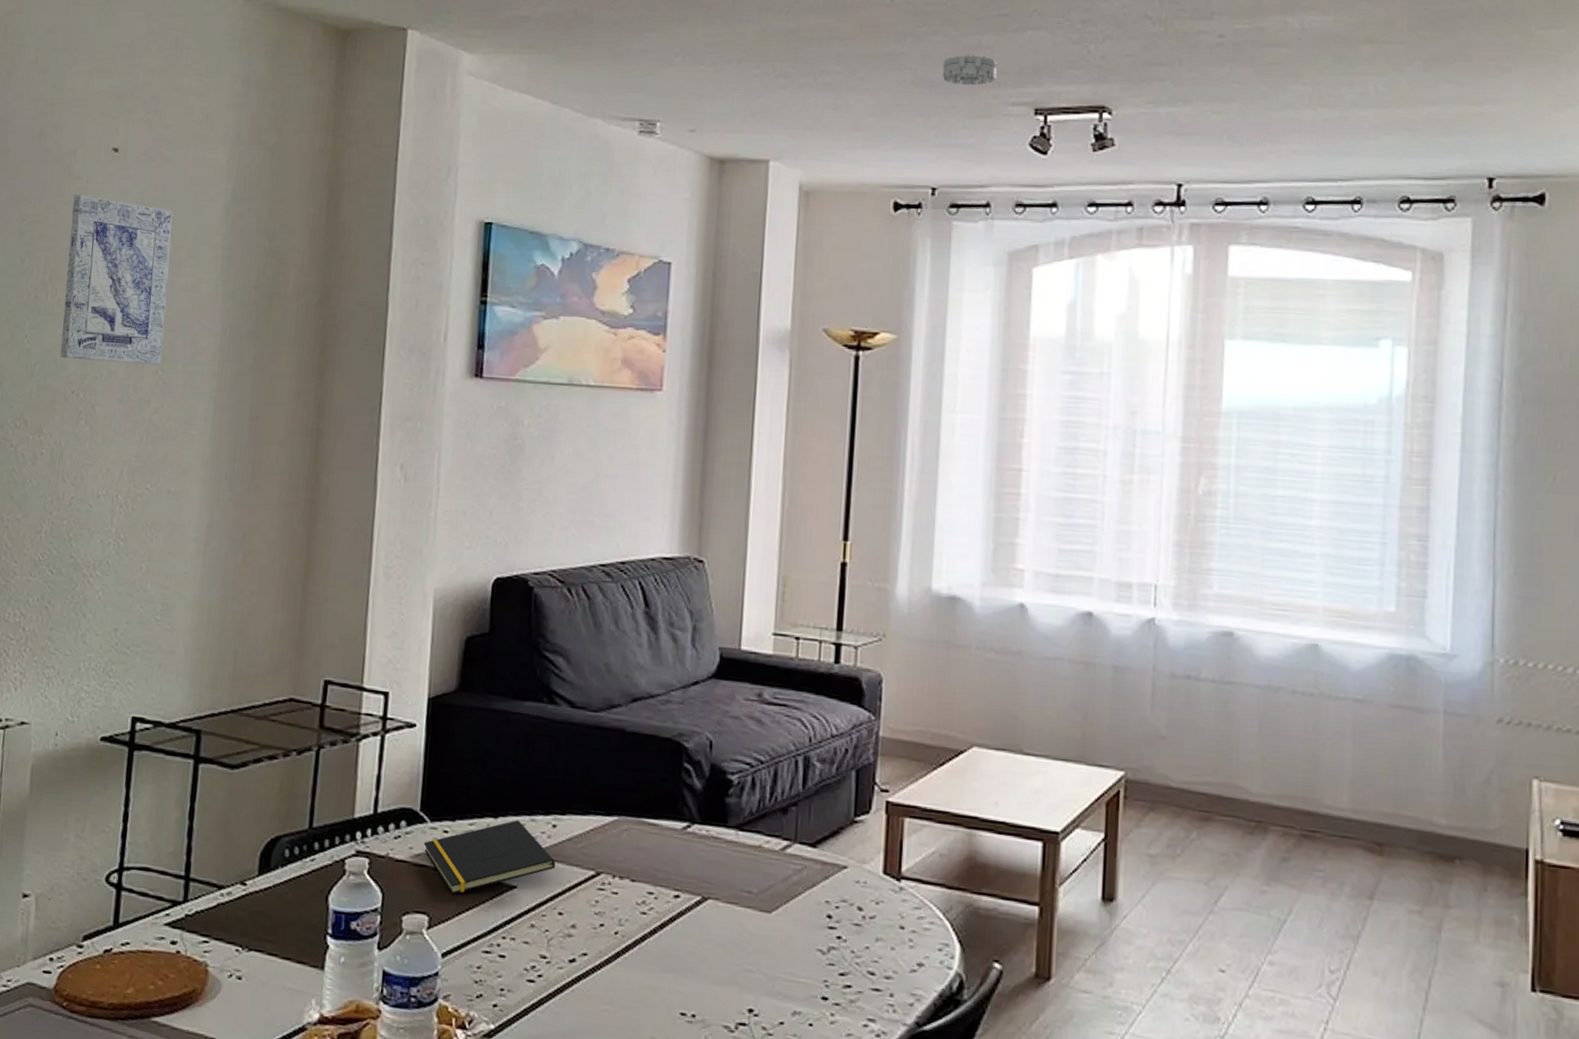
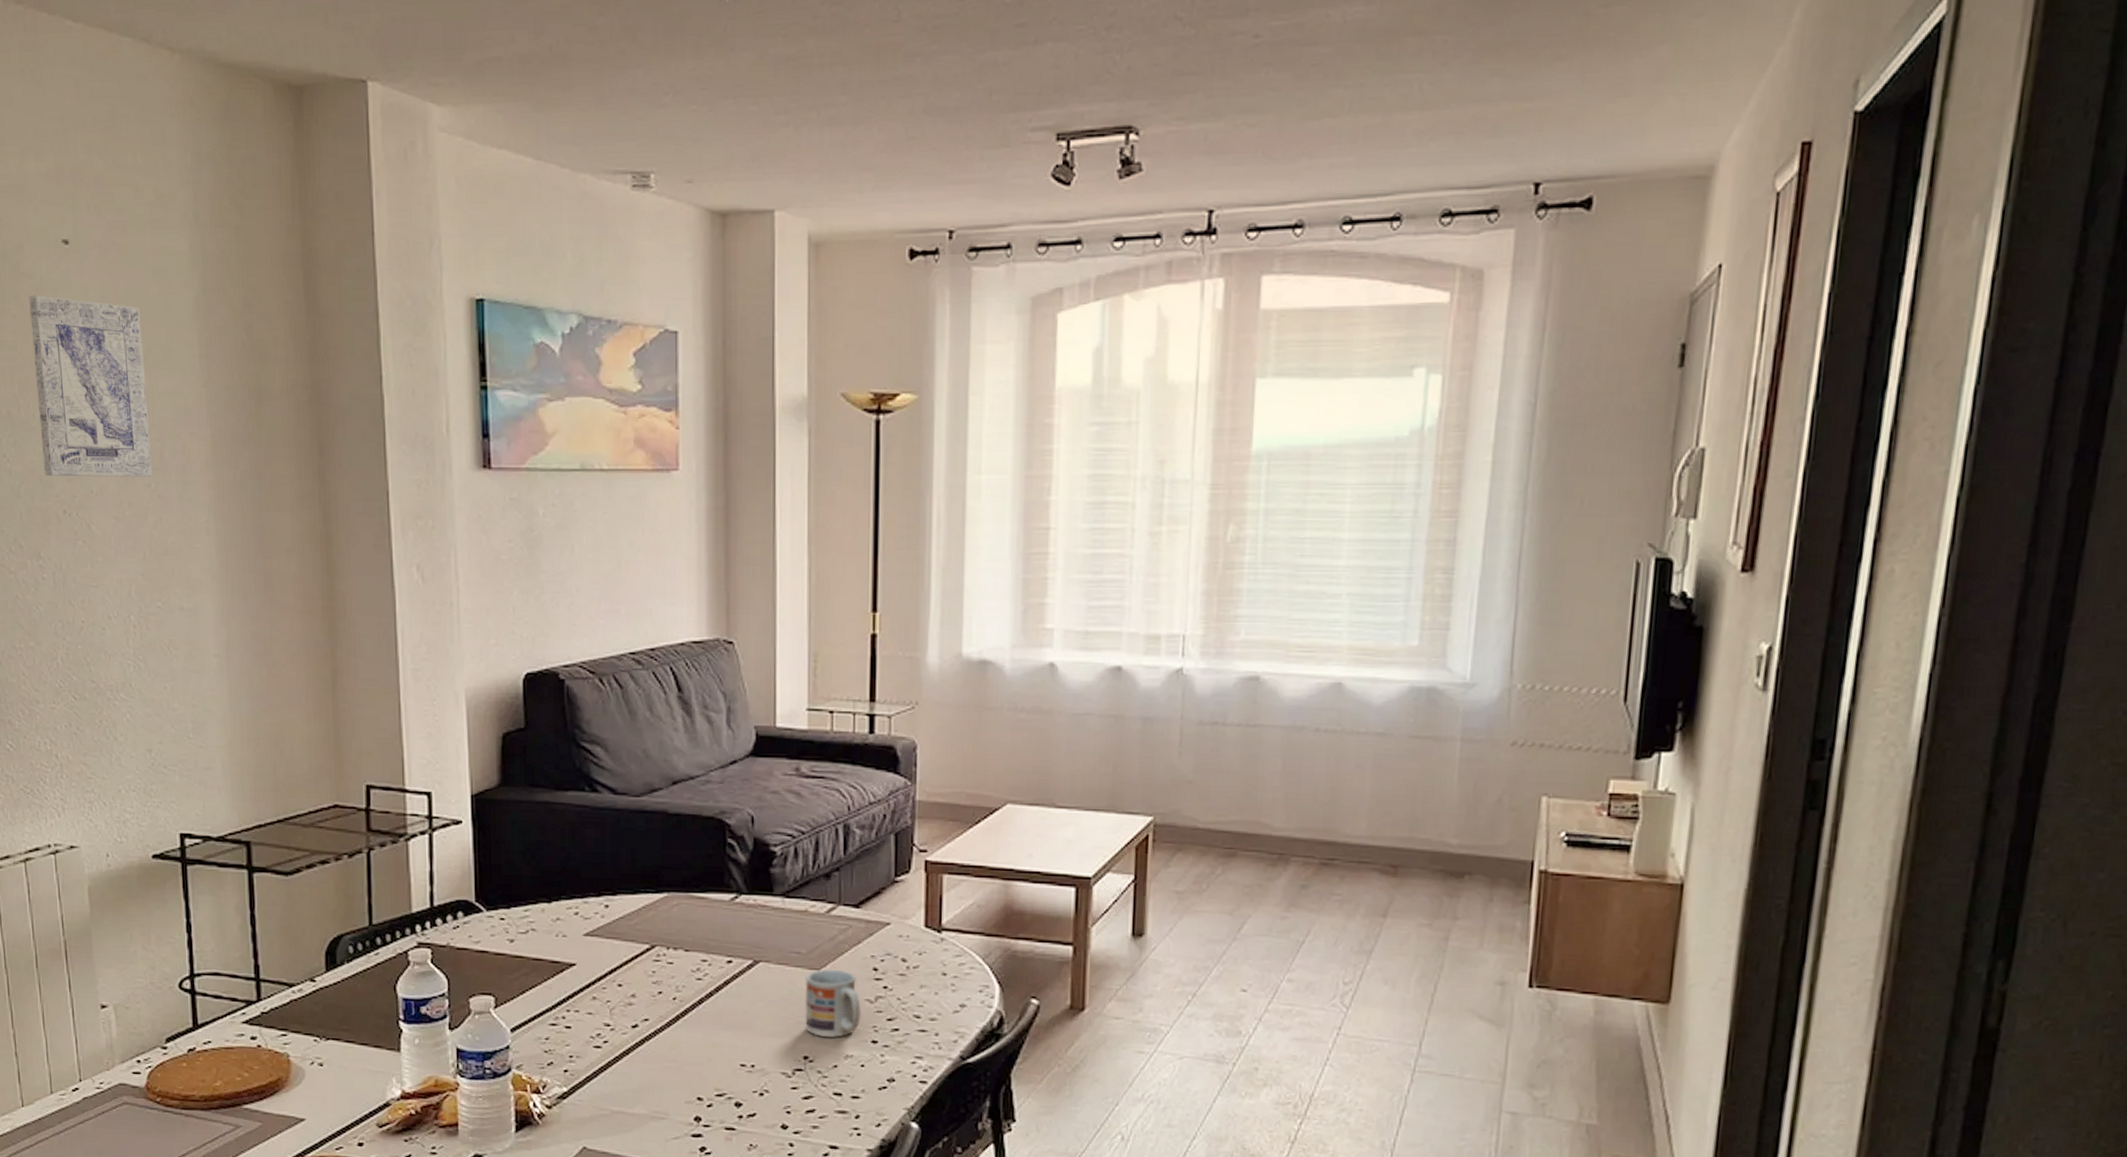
notepad: present [423,820,556,895] -> none [482,903,611,976]
cup: none [752,911,812,991] -> present [805,968,861,1038]
smoke detector: present [942,54,998,86] -> none [956,74,1016,111]

